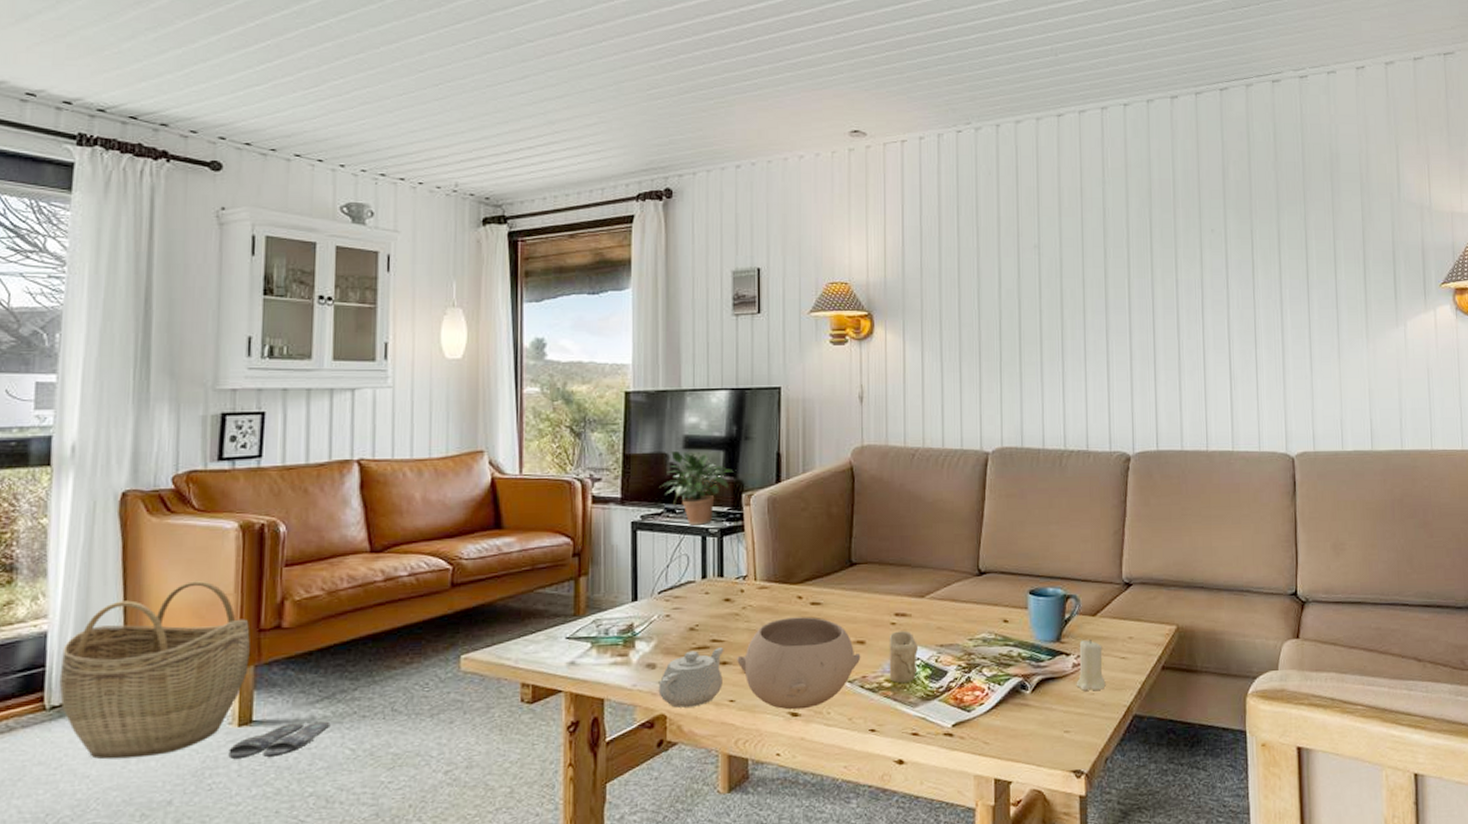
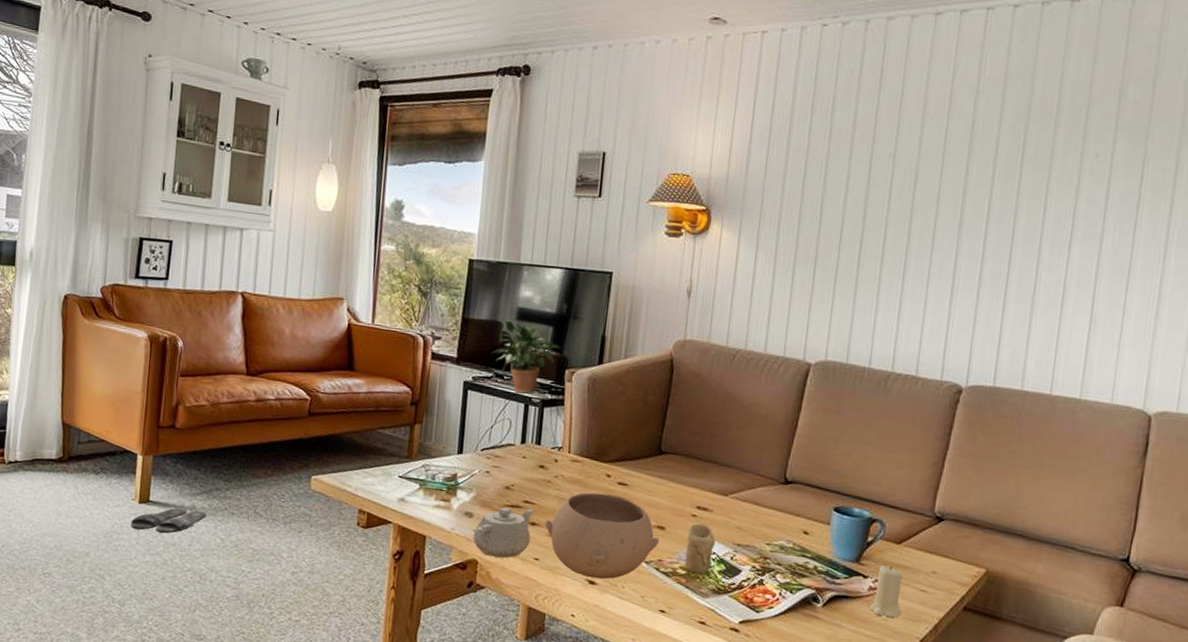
woven basket: present [59,581,250,760] -> none [15,377,152,515]

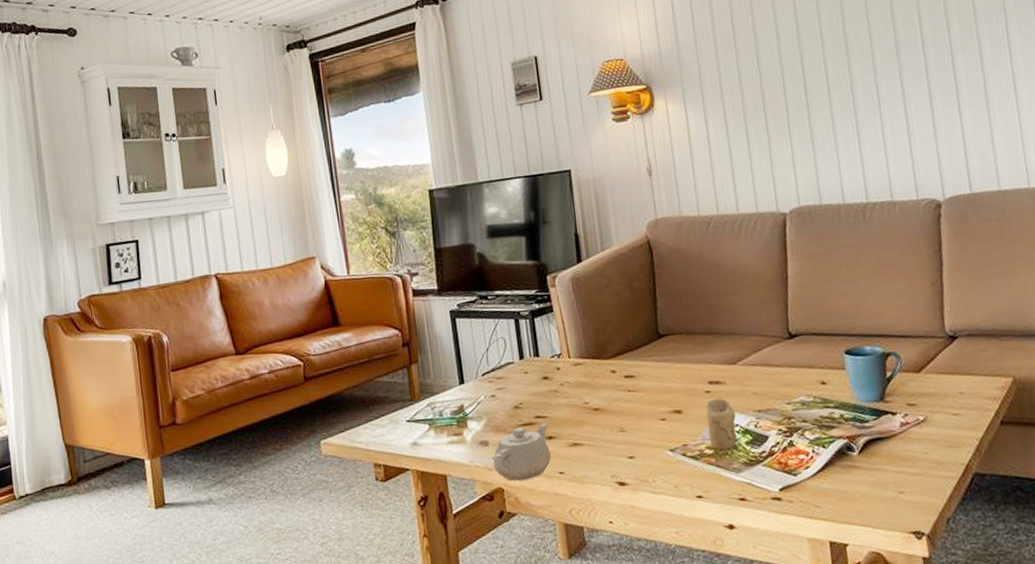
slippers: present [131,508,207,533] -> none [151,502,225,536]
potted plant: present [493,321,563,394] -> none [471,241,539,310]
bowl: present [545,492,660,580] -> none [561,389,680,480]
candle: present [869,565,903,618] -> none [905,397,939,450]

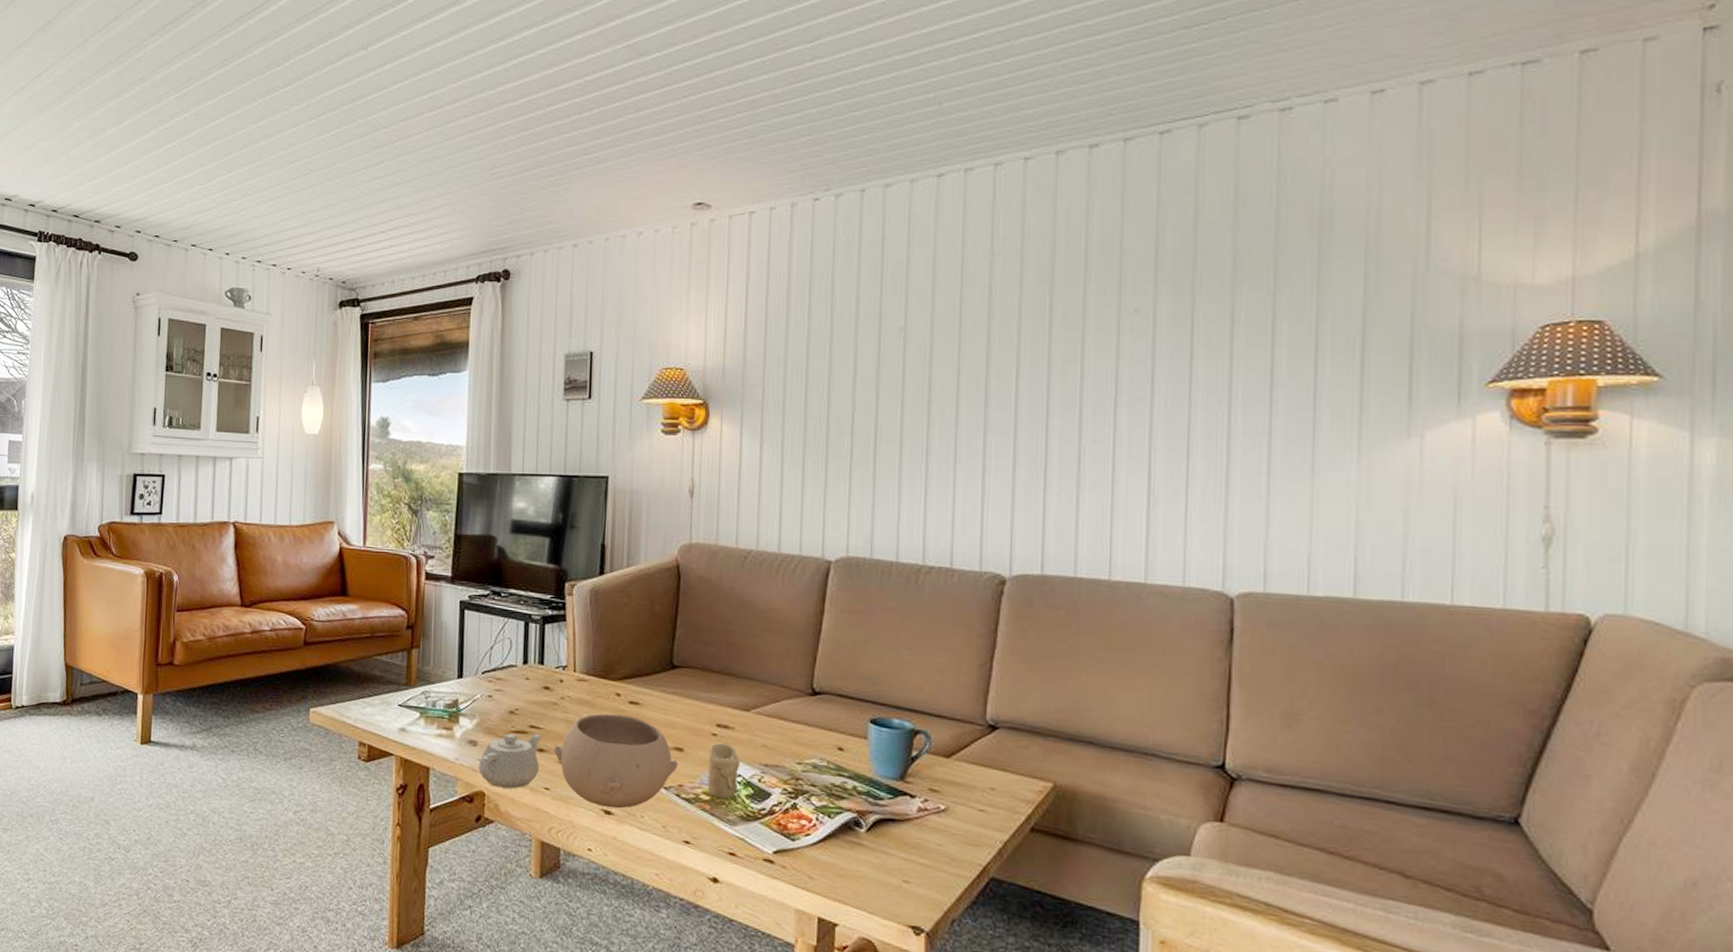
bowl: none [561,389,680,480] -> present [553,713,679,809]

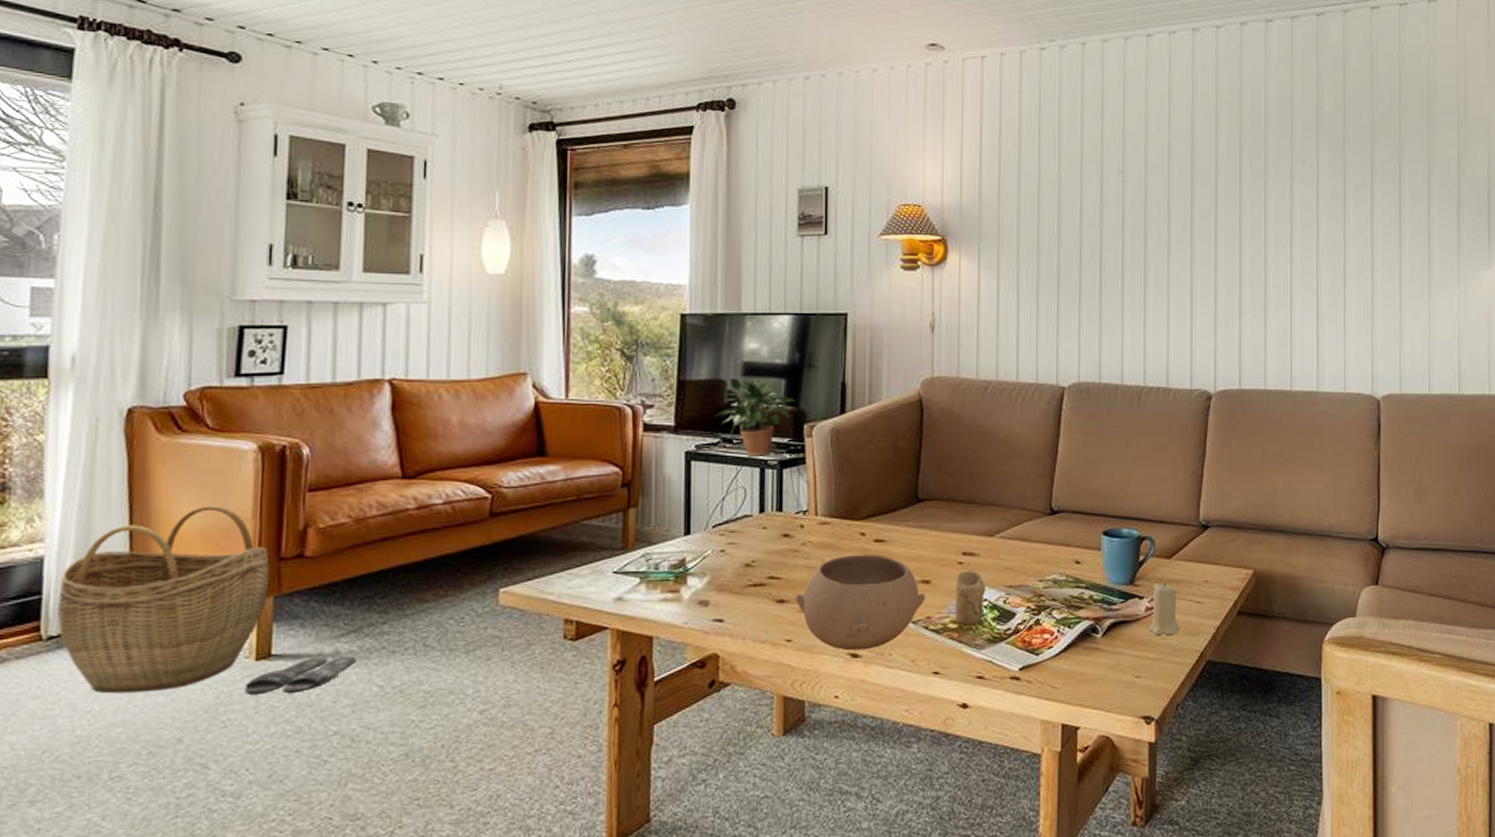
woven basket: none [21,616,151,759] -> present [57,505,270,694]
slippers: none [133,747,208,774] -> present [245,656,357,695]
teapot: present [478,733,542,789] -> none [711,585,782,647]
potted plant: none [488,535,561,611] -> present [717,378,799,457]
candle: none [920,783,958,843] -> present [1148,583,1179,636]

